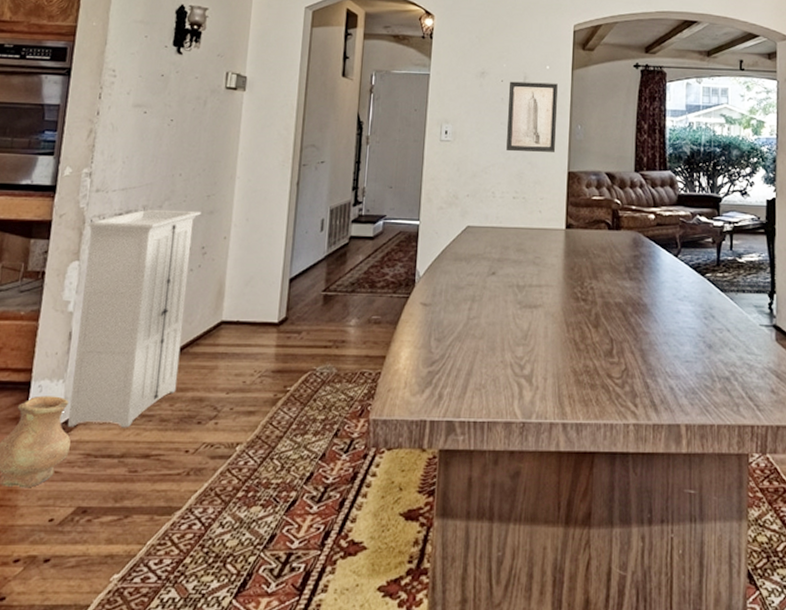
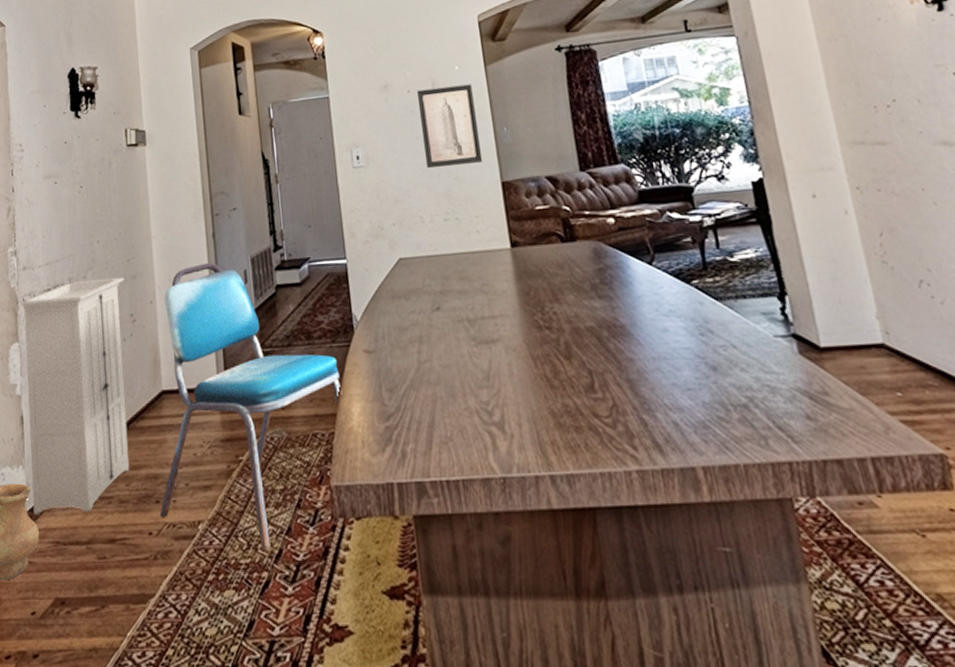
dining chair: none [200,207,395,474] -> present [160,262,343,552]

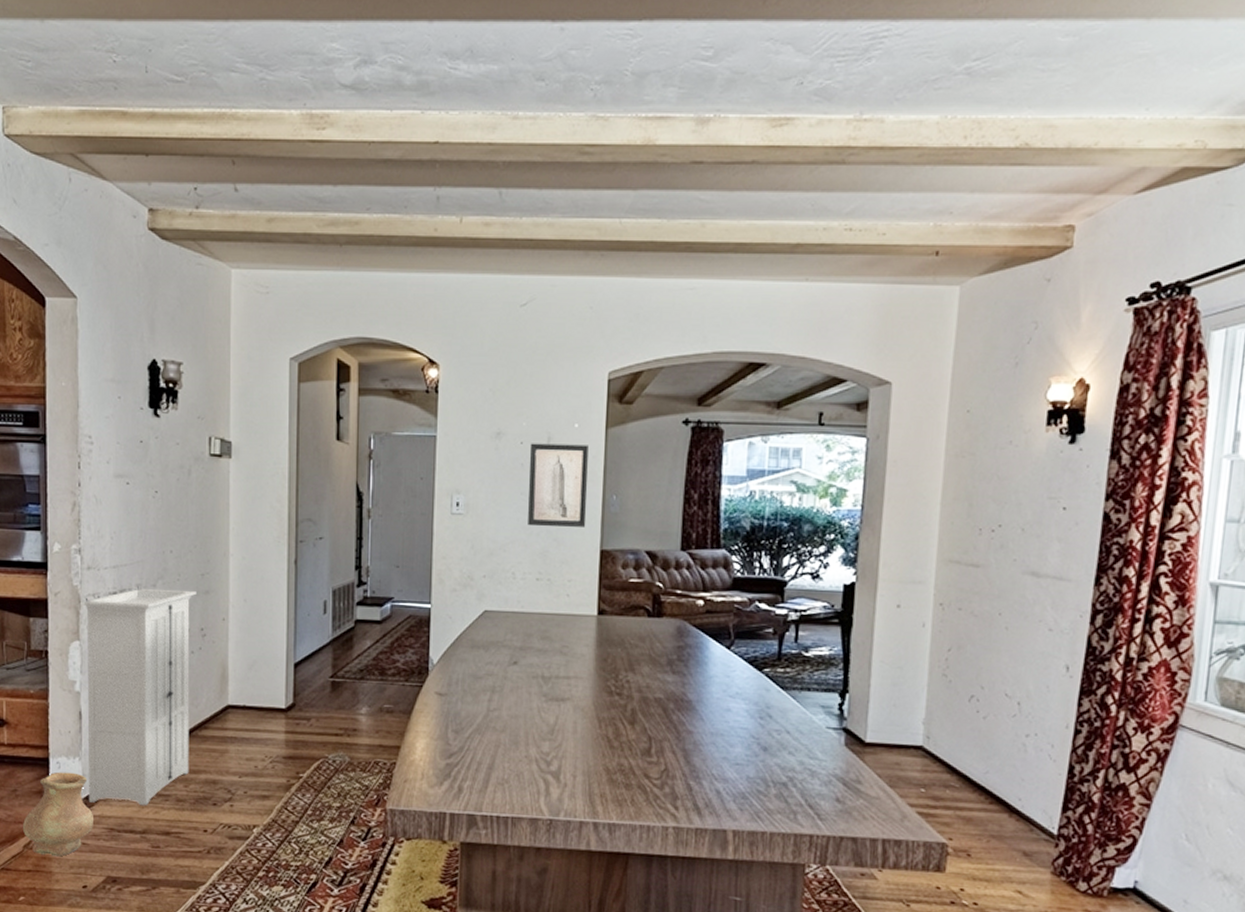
dining chair: present [160,262,343,552] -> none [217,588,409,858]

